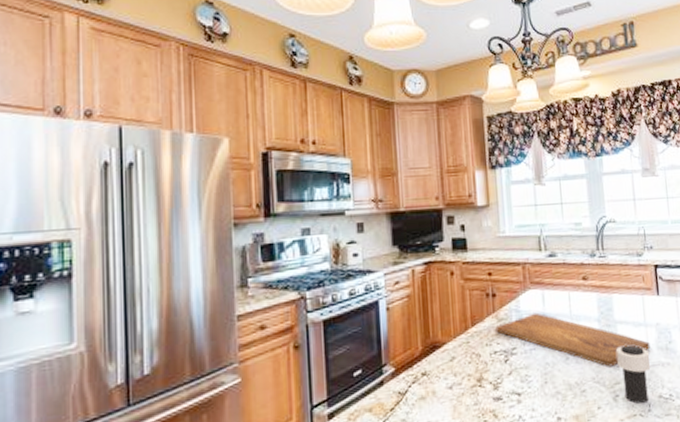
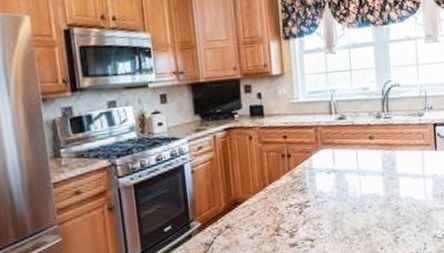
cutting board: present [495,312,651,367] -> none [291,169,428,214]
cup: present [616,344,651,404] -> none [398,194,427,243]

